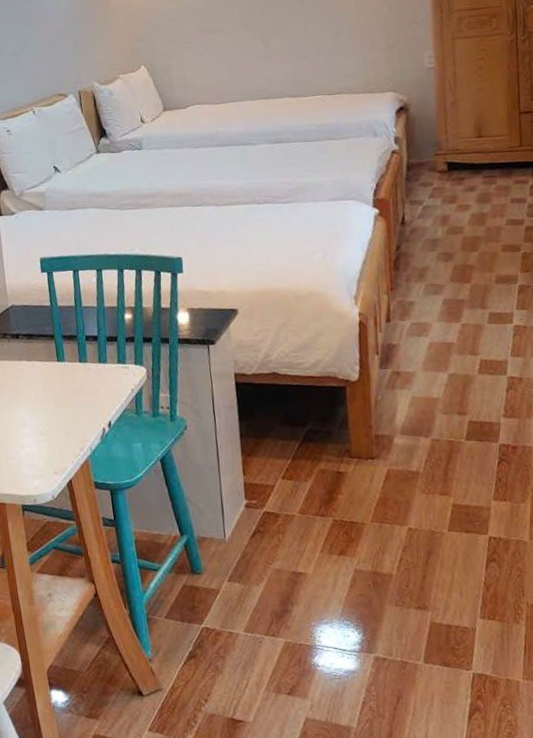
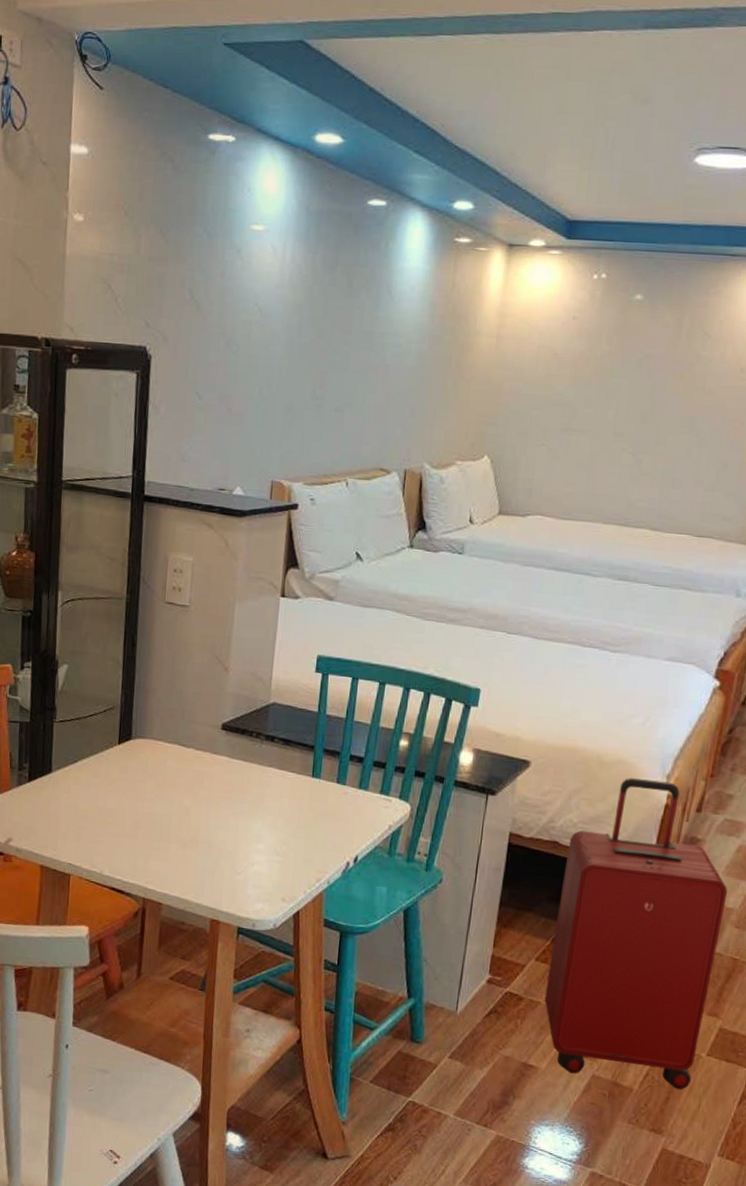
suitcase: none [286,302,440,572] -> present [544,778,728,1089]

